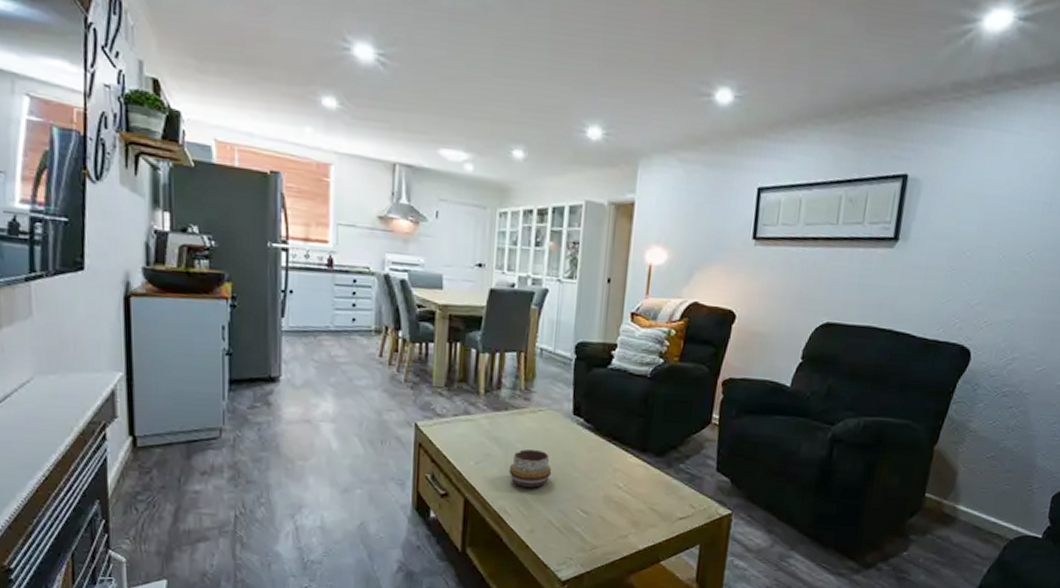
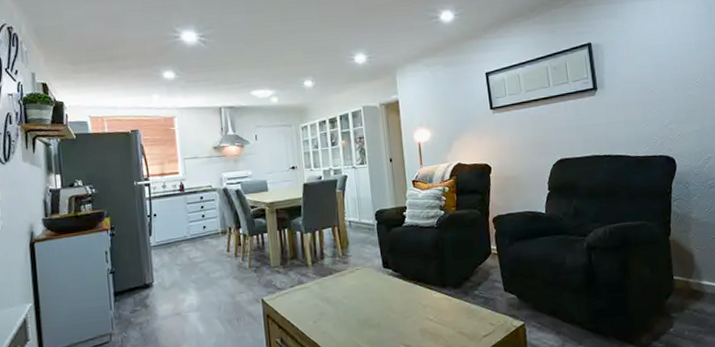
decorative bowl: present [508,449,552,488] -> none [340,302,375,335]

